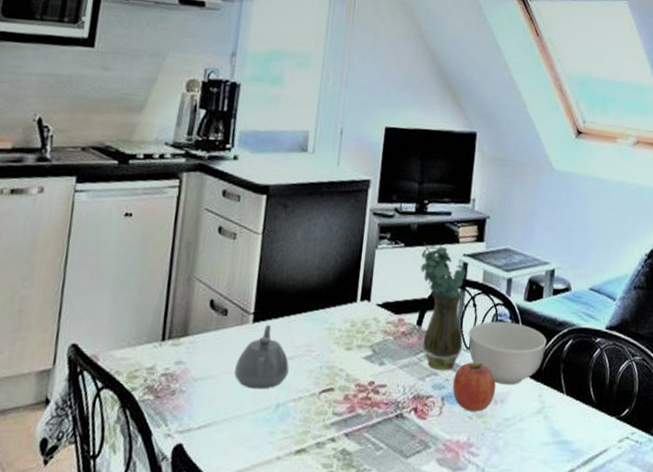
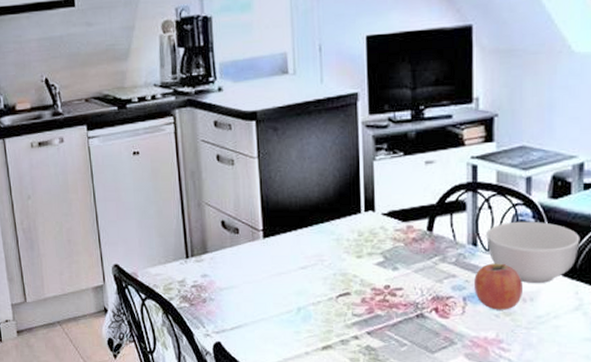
teapot: present [234,324,289,389] -> none [254,239,304,295]
vase: present [421,242,466,370] -> none [424,148,481,272]

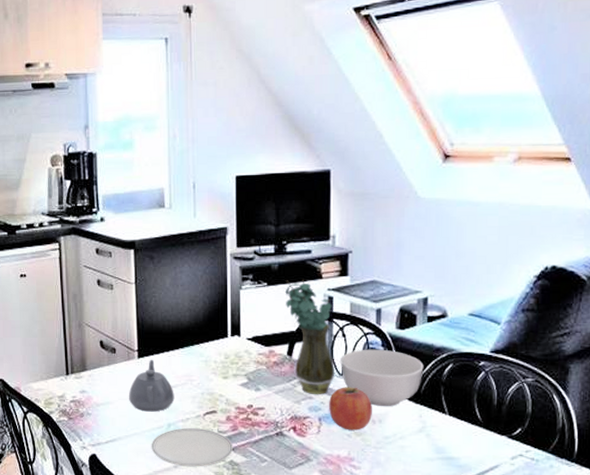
teapot: none [254,239,304,295] -> present [128,359,175,412]
plate: none [280,311,369,353] -> present [151,427,233,467]
vase: none [424,148,481,272] -> present [286,280,335,394]

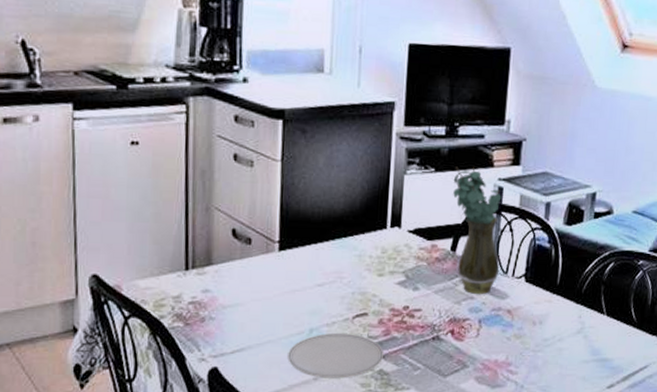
teapot: present [128,359,175,412] -> none [263,252,320,315]
fruit: present [329,387,372,431] -> none [490,286,534,333]
bowl: present [340,349,424,406] -> none [505,245,587,306]

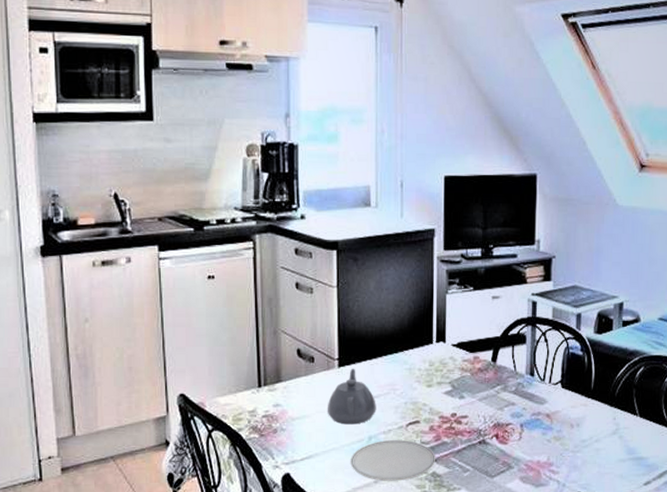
teapot: none [263,252,320,315] -> present [327,368,376,425]
vase: present [453,166,502,294] -> none [491,284,537,400]

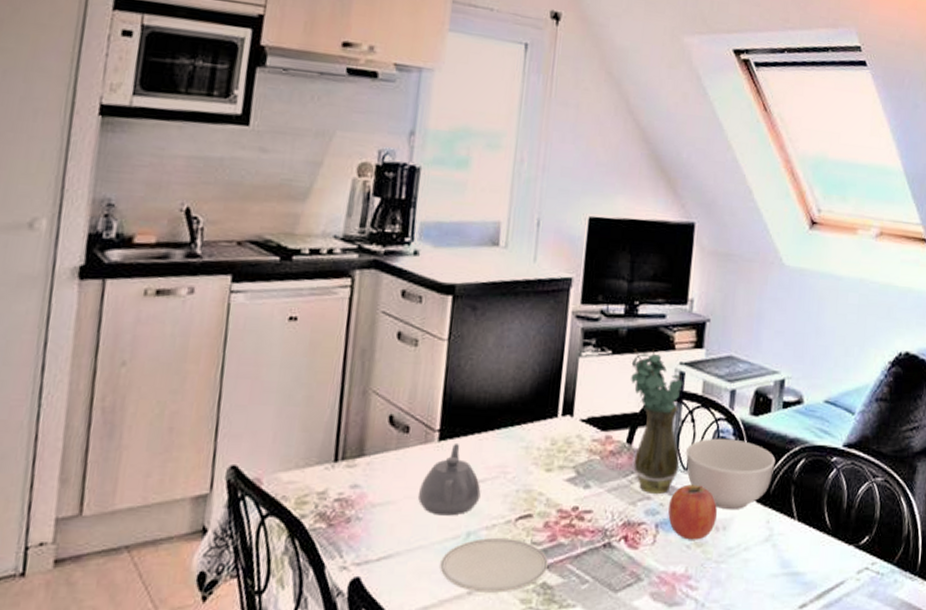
vase: none [491,284,537,400] -> present [631,349,683,494]
fruit: none [530,392,571,435] -> present [668,484,717,540]
bowl: none [542,353,619,410] -> present [686,438,776,509]

